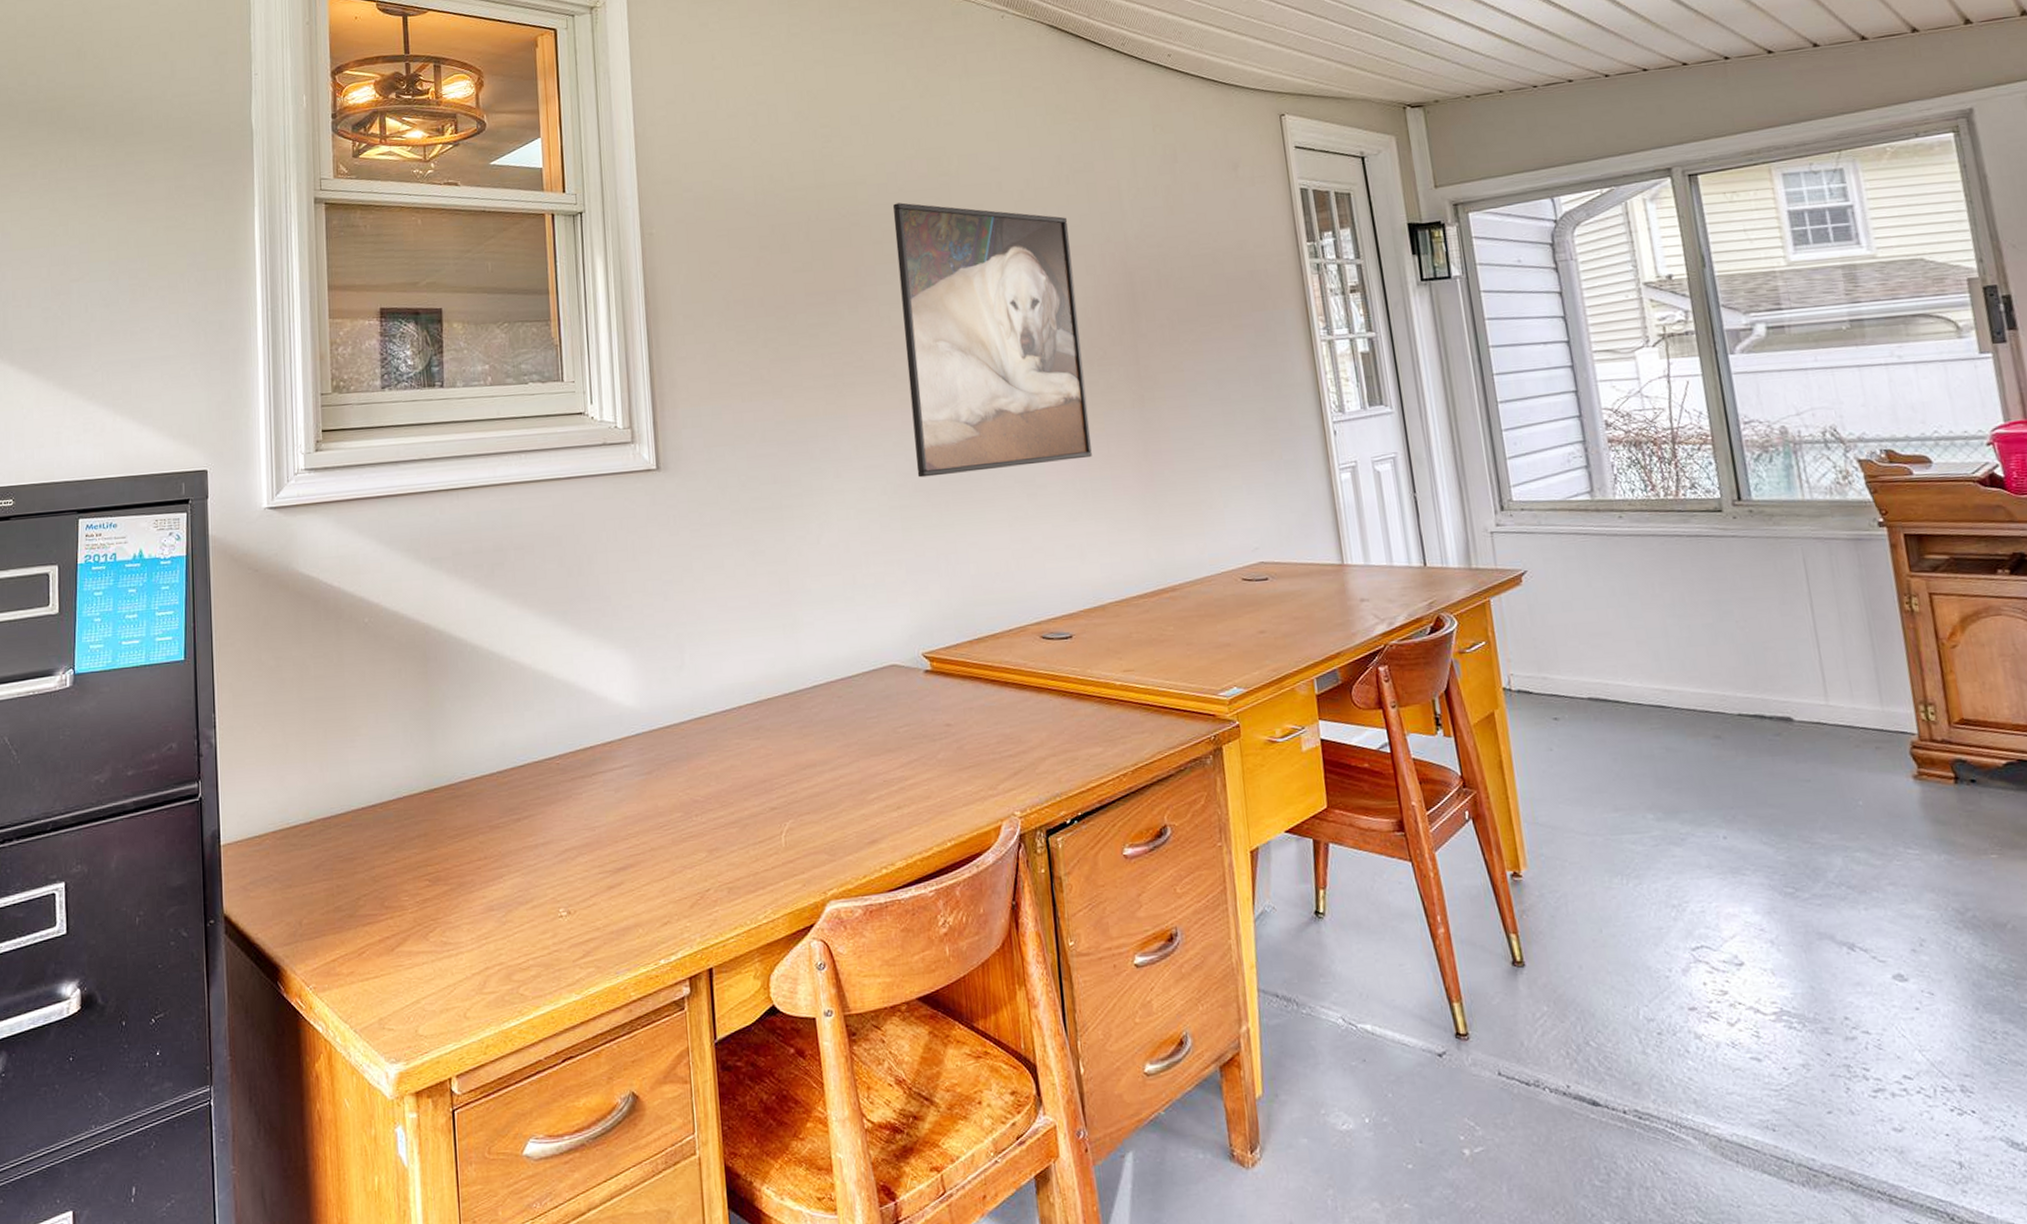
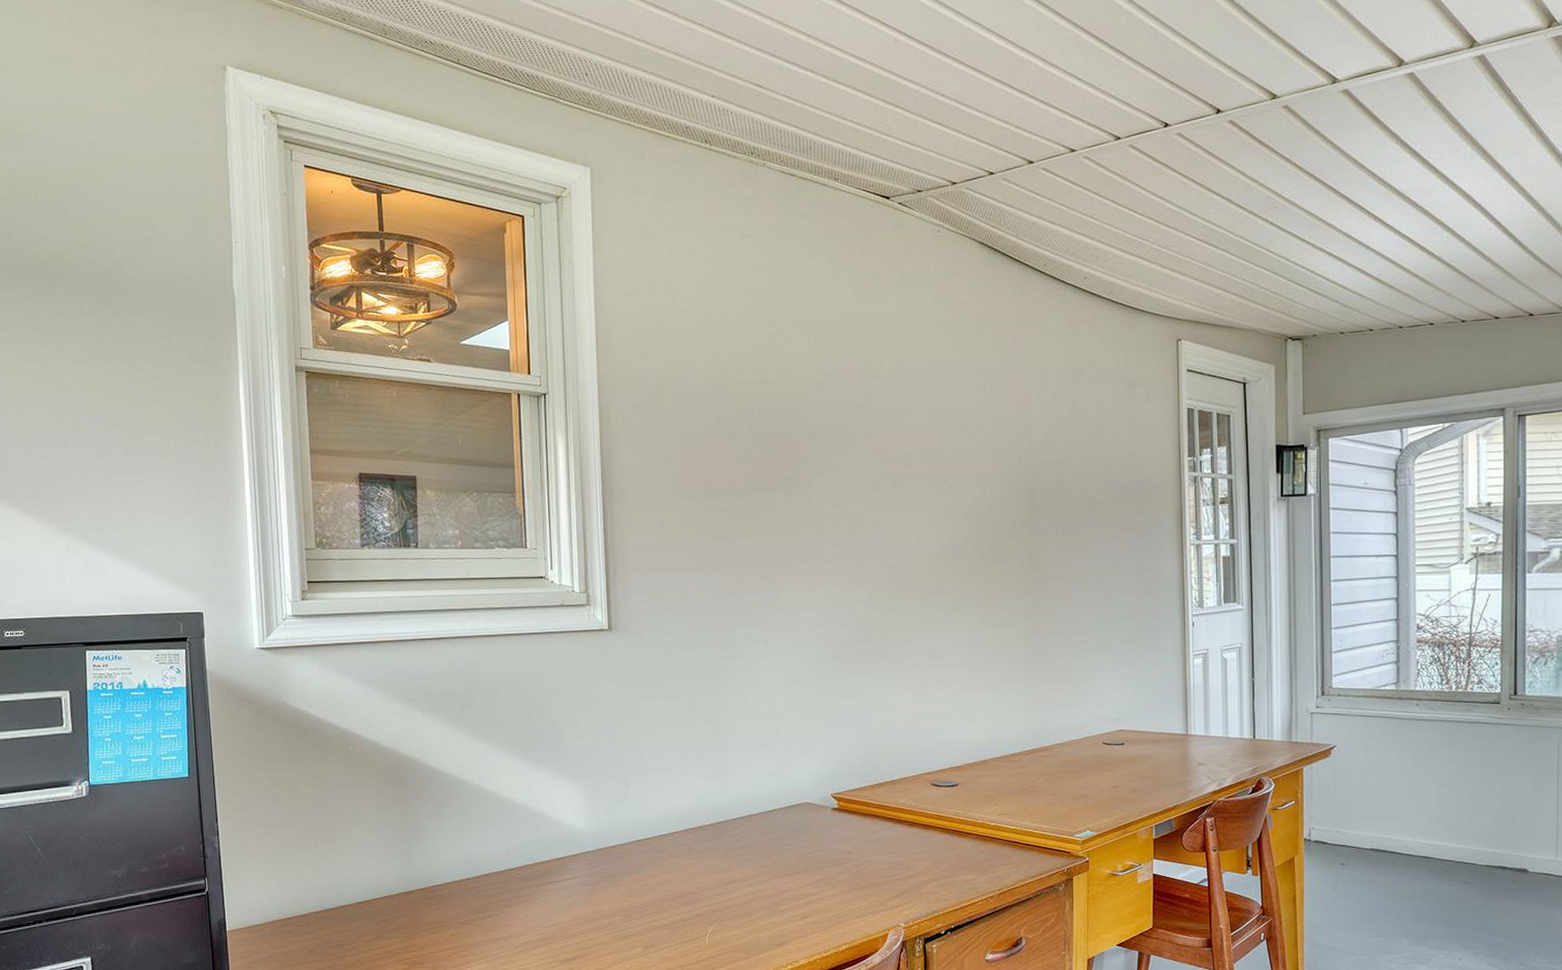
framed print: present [893,202,1092,478] -> none [828,401,987,647]

